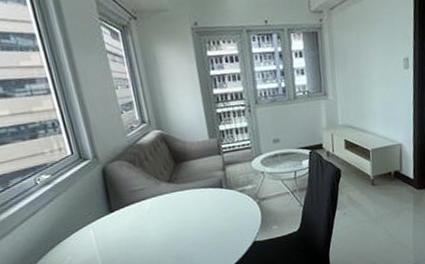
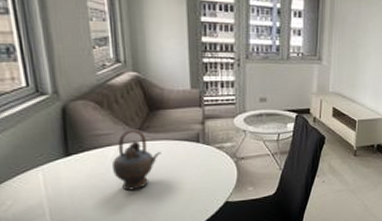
teapot: none [149,182,191,239] -> present [111,129,162,191]

